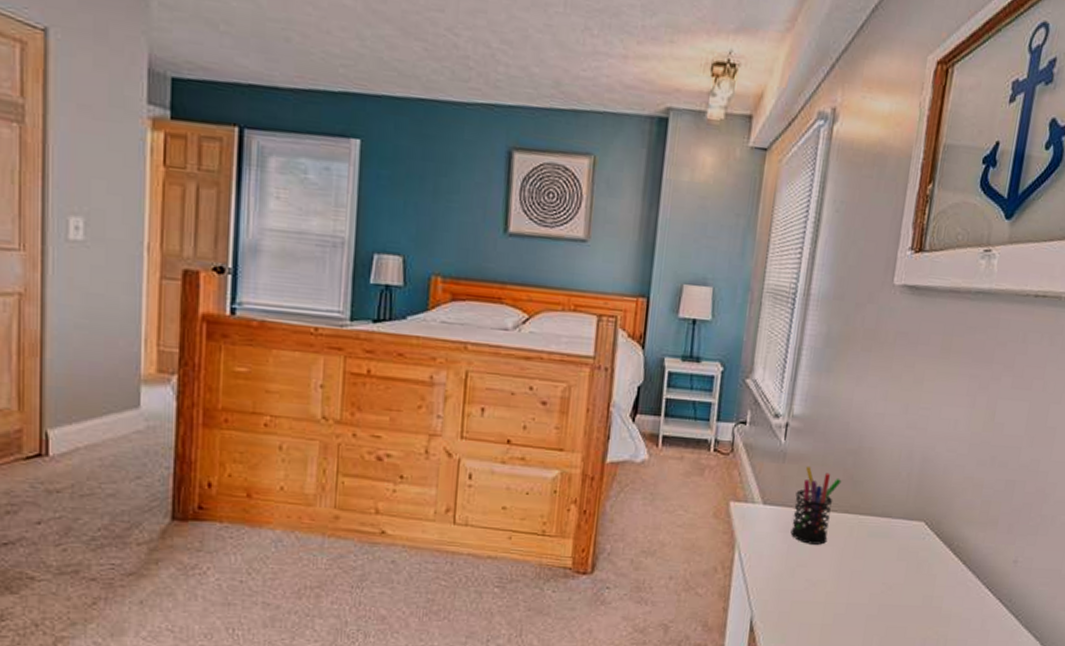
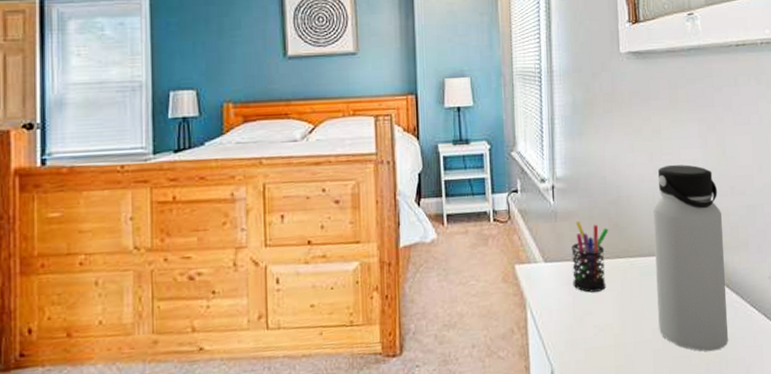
water bottle: none [877,421,976,628] -> present [653,164,728,352]

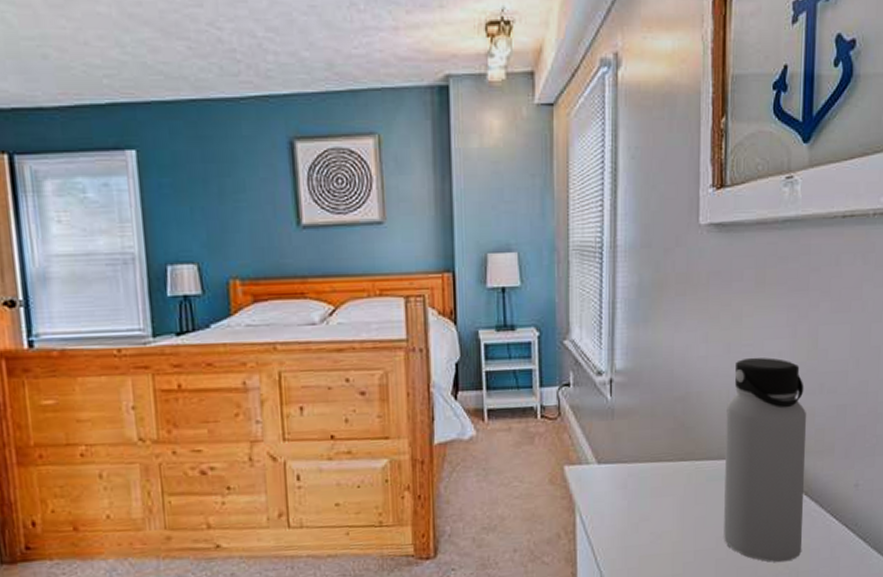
pen holder: present [571,220,609,293] -> none [629,419,673,497]

